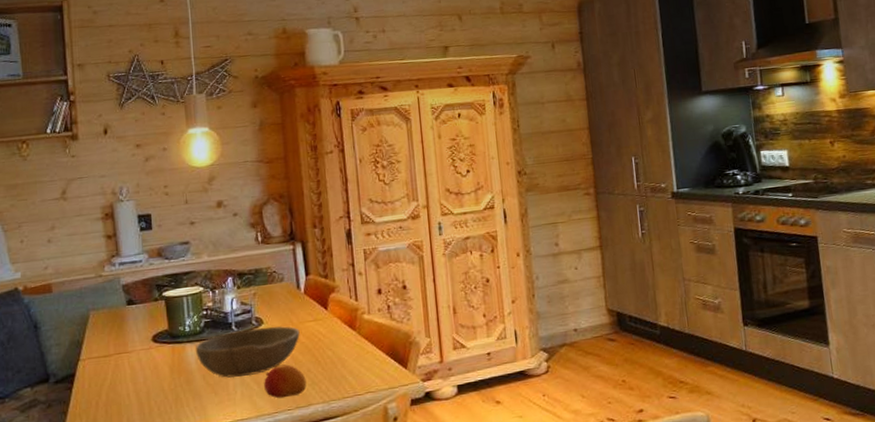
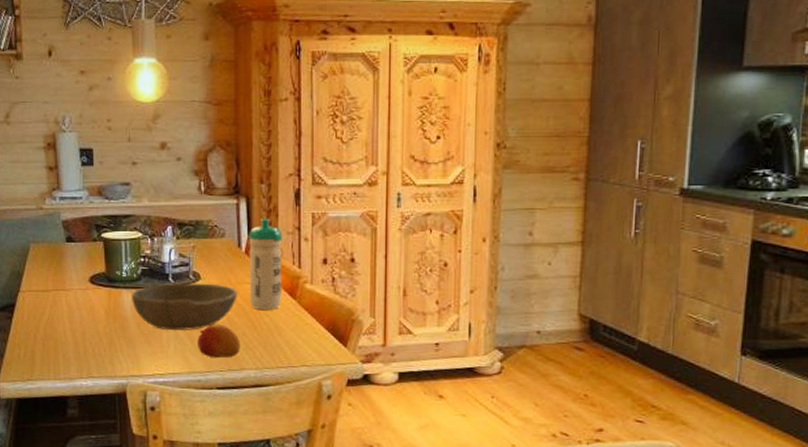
water bottle: none [306,259,343,345] -> present [248,219,282,310]

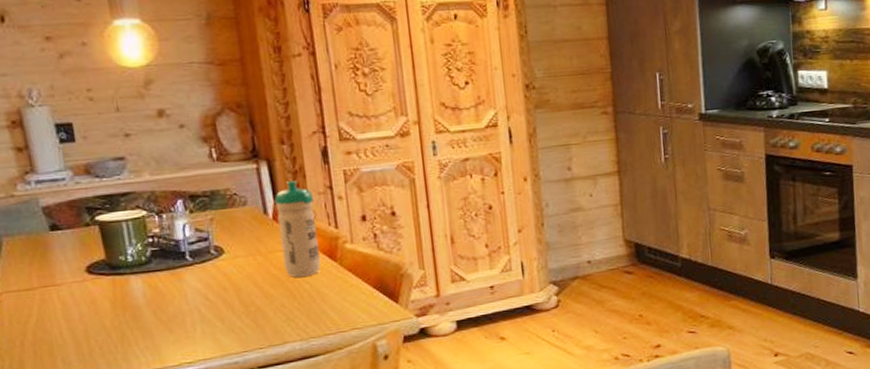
bowl: present [132,283,237,331] -> none [142,256,270,314]
fruit: present [198,324,240,359] -> none [228,298,281,337]

